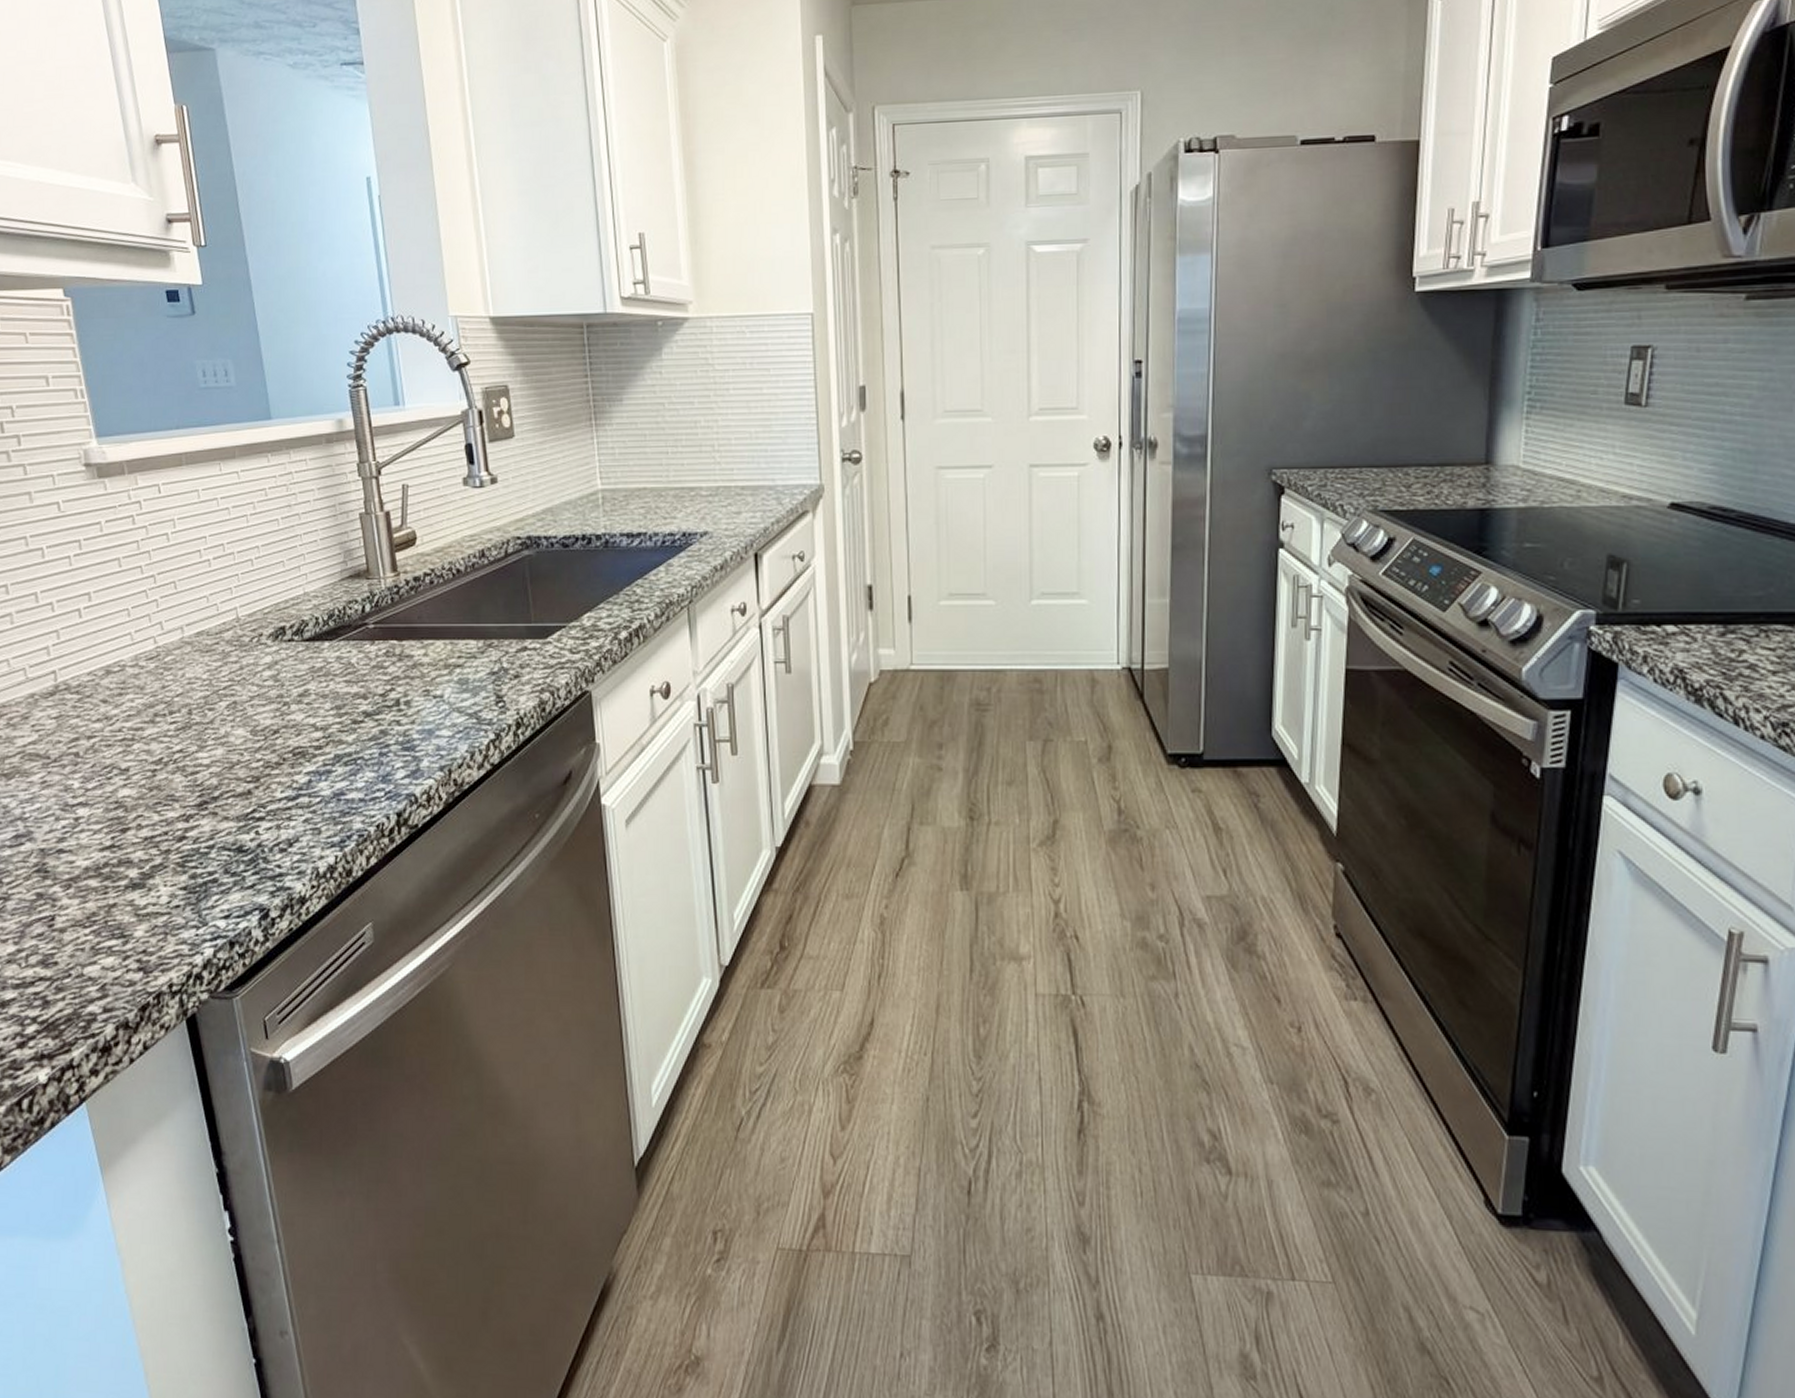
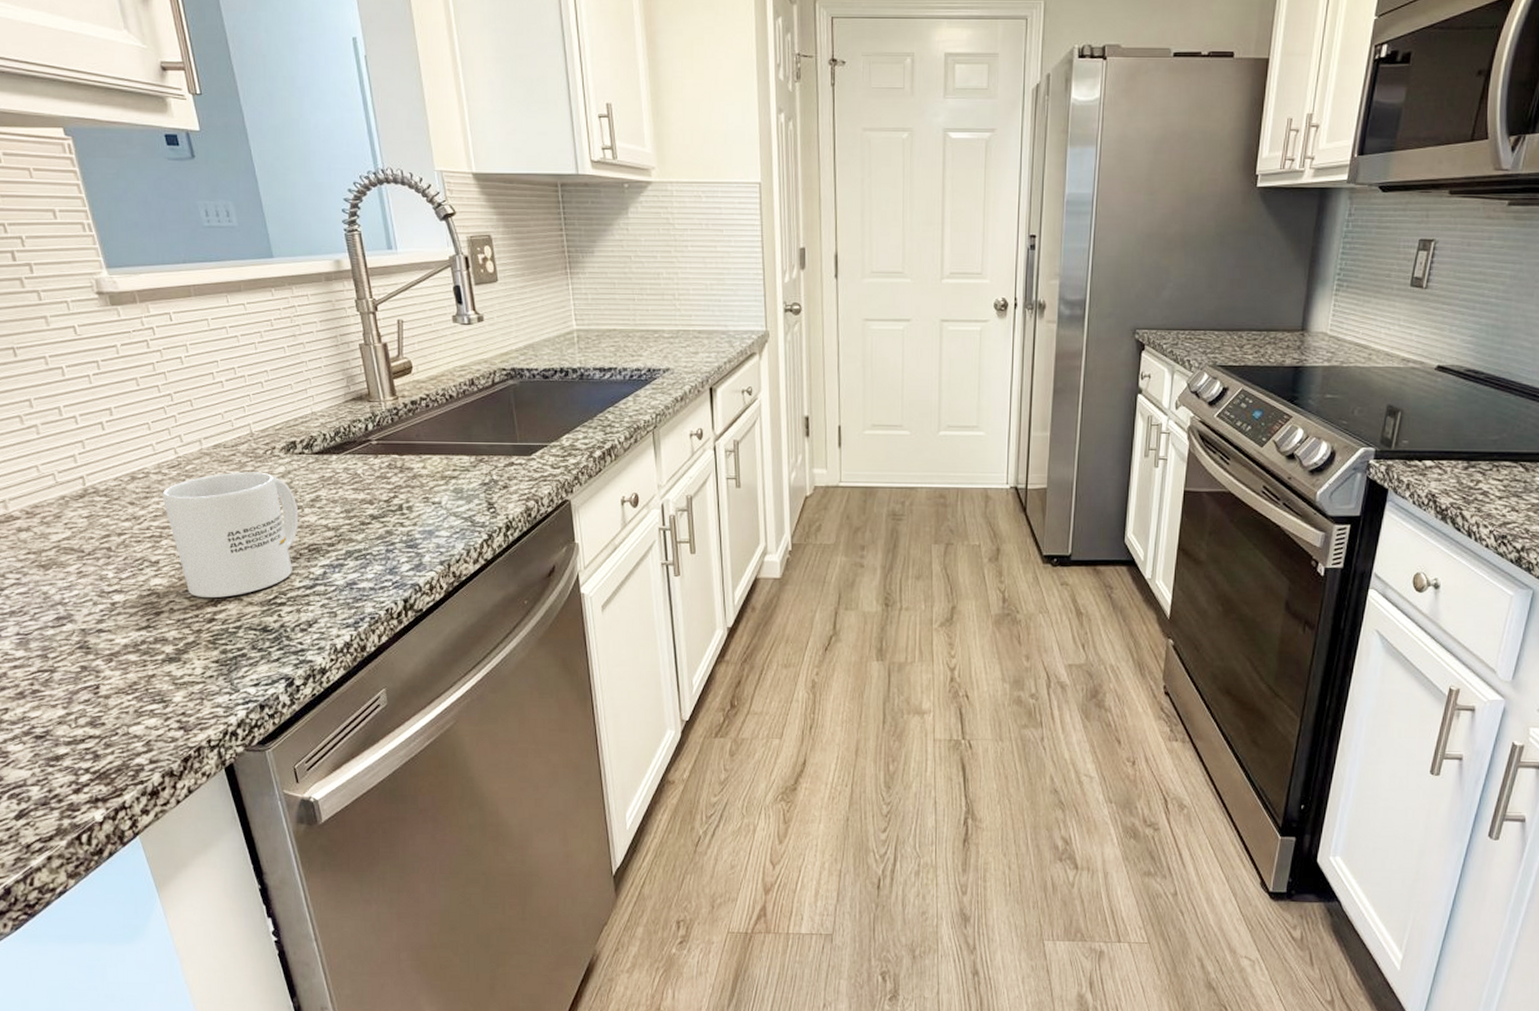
mug: none [137,663,284,811] -> present [162,471,298,598]

